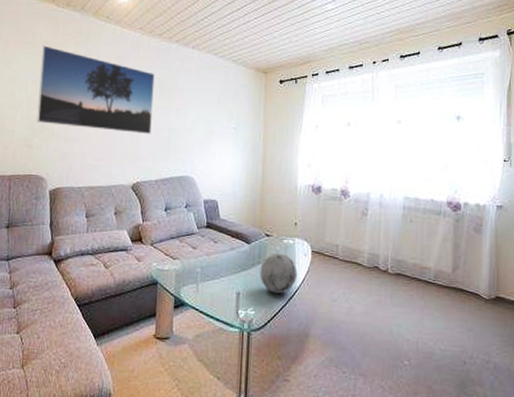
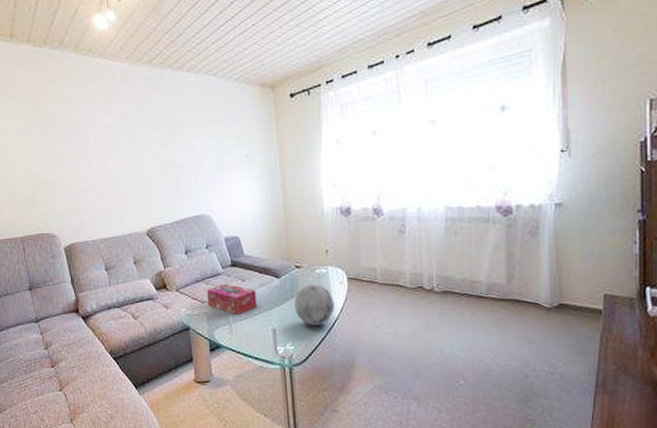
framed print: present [37,45,155,134] -> none [27,92,158,179]
tissue box: none [179,243,226,275] -> present [207,283,257,315]

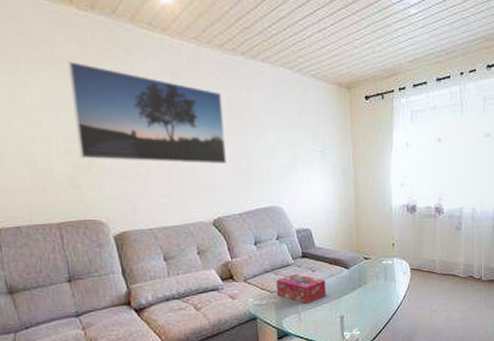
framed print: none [27,92,158,179] -> present [68,61,227,164]
decorative orb: present [294,284,335,326] -> none [361,274,398,312]

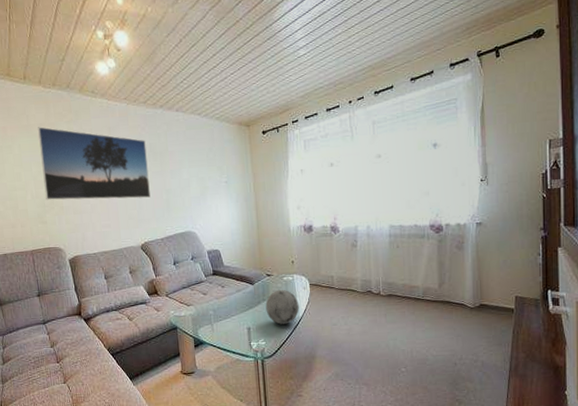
tissue box: present [277,273,326,304] -> none [192,289,235,316]
decorative orb: none [361,274,398,312] -> present [265,289,299,324]

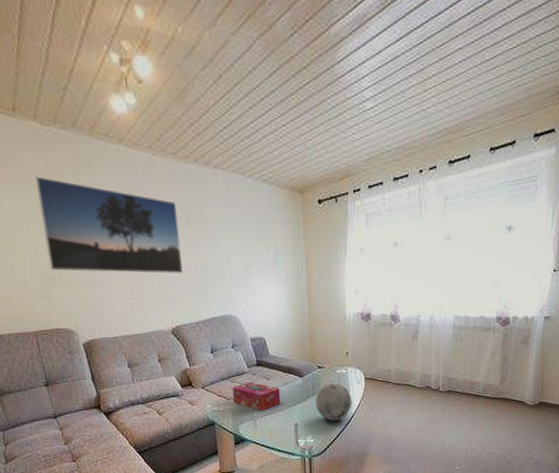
tissue box: none [192,289,235,316] -> present [233,381,281,411]

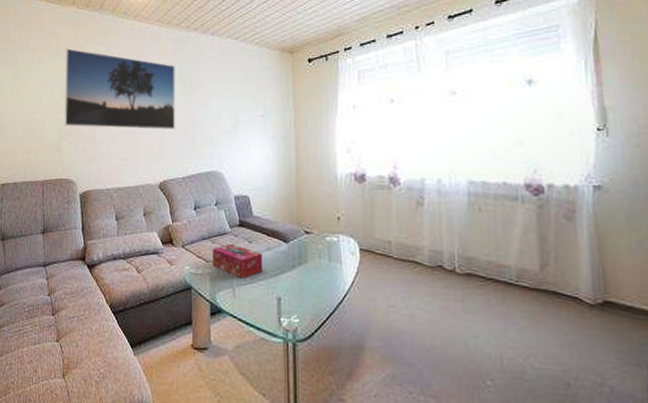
decorative orb: present [315,383,352,421] -> none [301,252,345,299]

